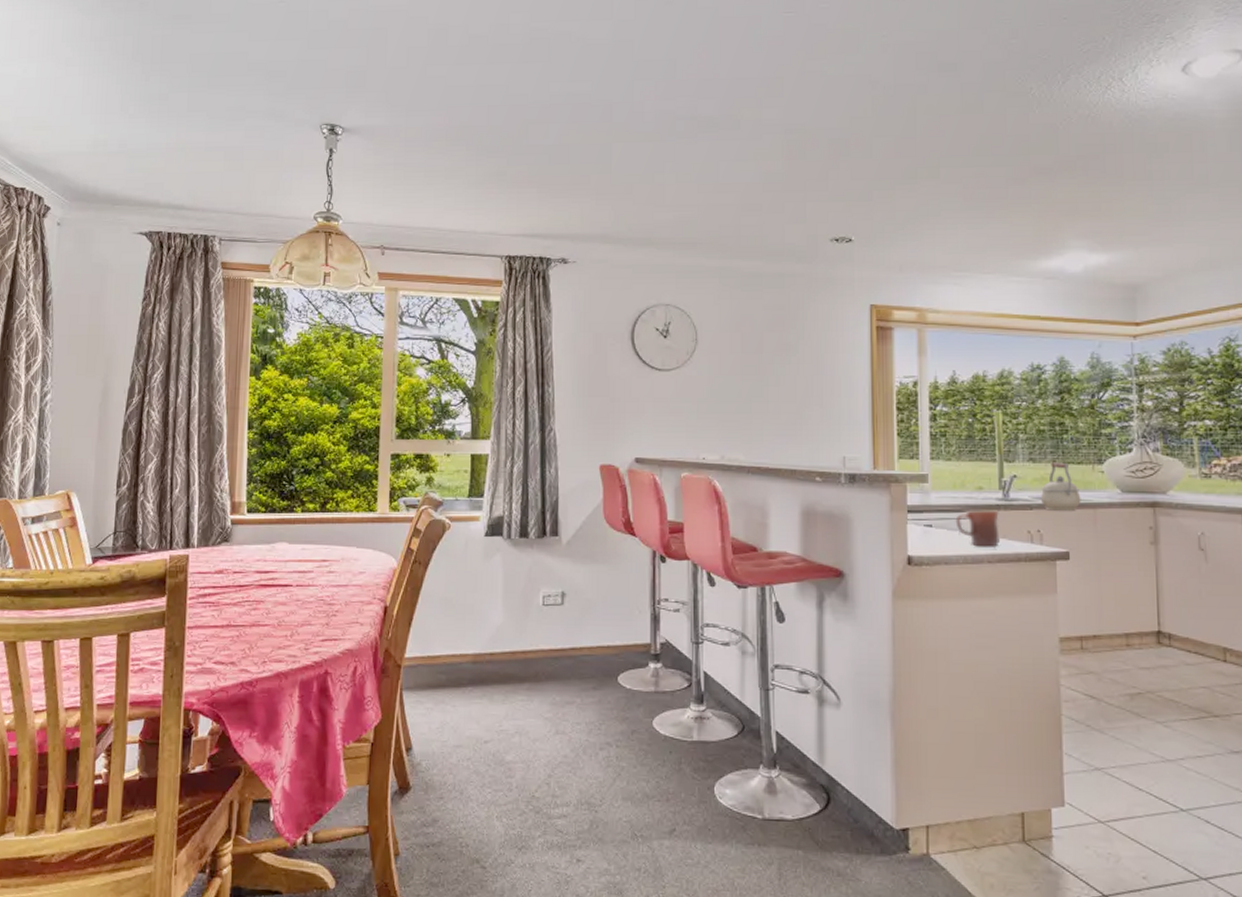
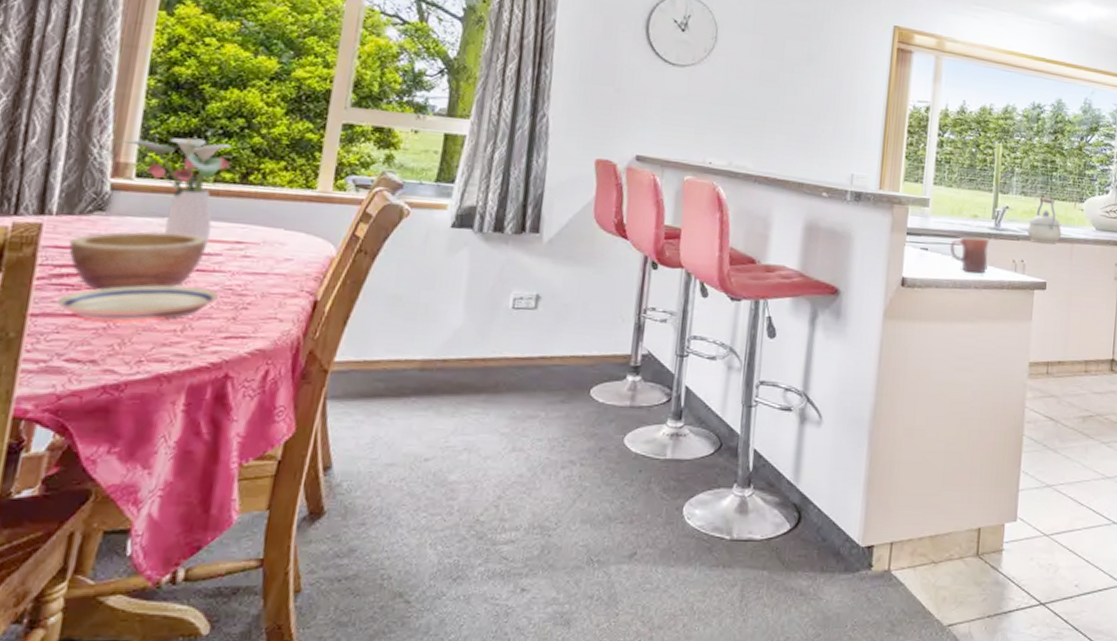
plate: none [205,598,314,630] -> present [58,285,219,322]
bowl: none [208,556,302,606] -> present [69,231,207,290]
flower arrangement: none [228,477,313,565] -> present [112,137,232,246]

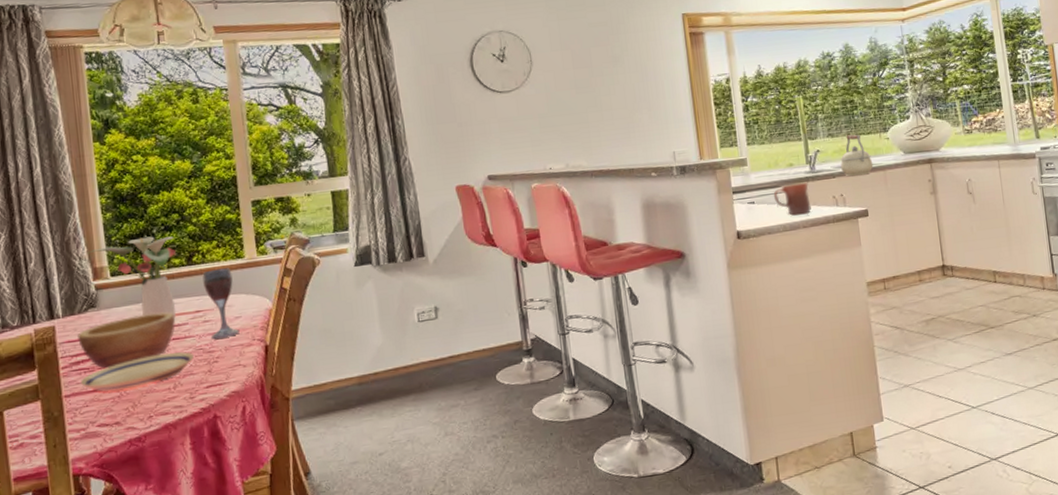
cup: none [248,195,295,282] -> present [202,267,240,339]

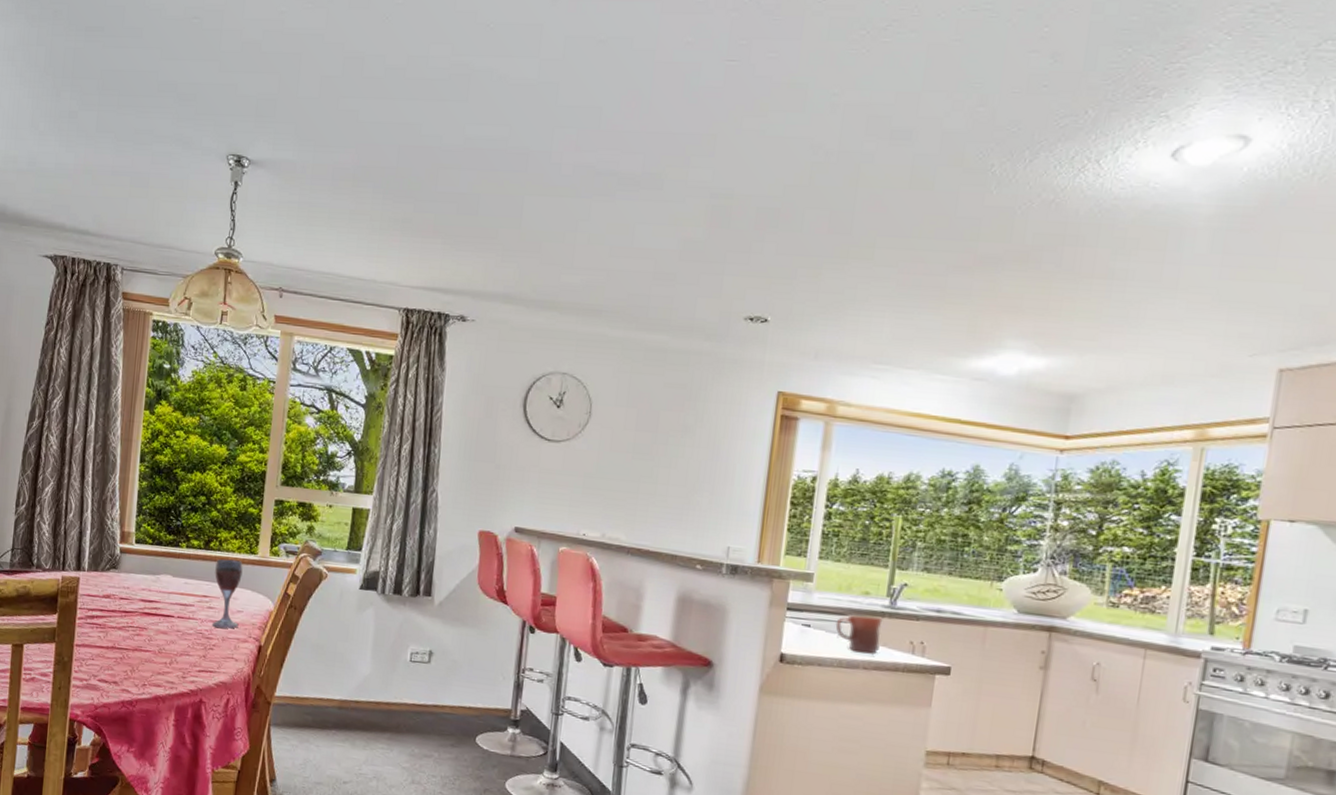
bowl: present [77,312,176,368] -> none [96,585,184,630]
plate: present [81,352,194,393] -> none [92,626,193,655]
flower arrangement: present [87,236,177,319] -> none [119,512,198,598]
kettle: present [840,134,873,177] -> none [930,574,974,628]

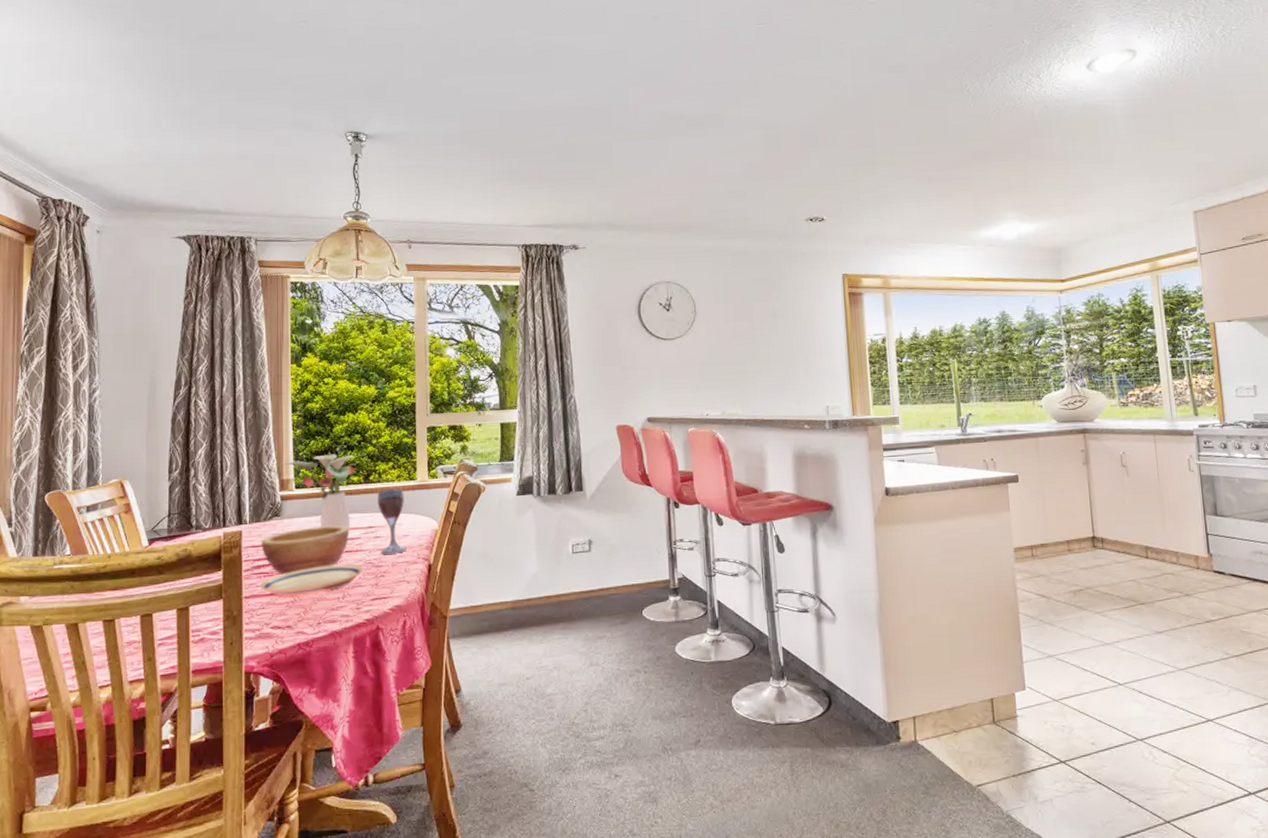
plate: none [92,626,193,655] -> present [260,564,363,597]
bowl: none [96,585,184,630] -> present [261,525,350,574]
flower arrangement: none [119,512,198,598] -> present [276,454,356,533]
mug: present [835,615,883,654] -> none [923,444,961,477]

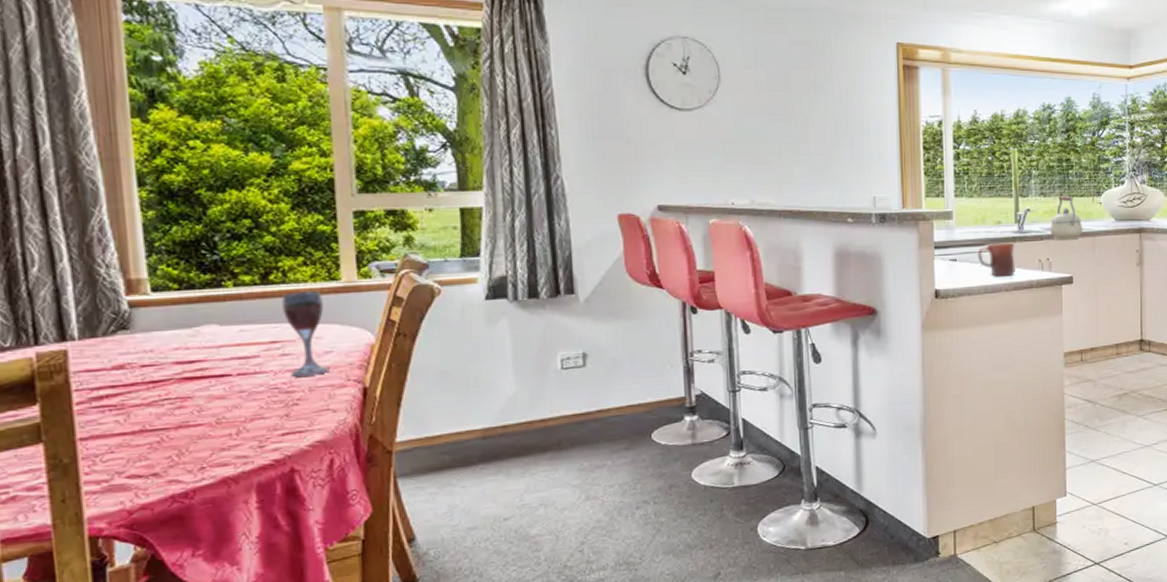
plate: present [260,564,363,597] -> none [104,390,266,436]
bowl: present [261,525,350,574] -> none [100,340,243,406]
flower arrangement: present [276,454,356,533] -> none [117,245,247,350]
mug: none [923,444,961,477] -> present [977,242,1015,279]
kettle: none [992,400,1026,442] -> present [1050,195,1083,241]

